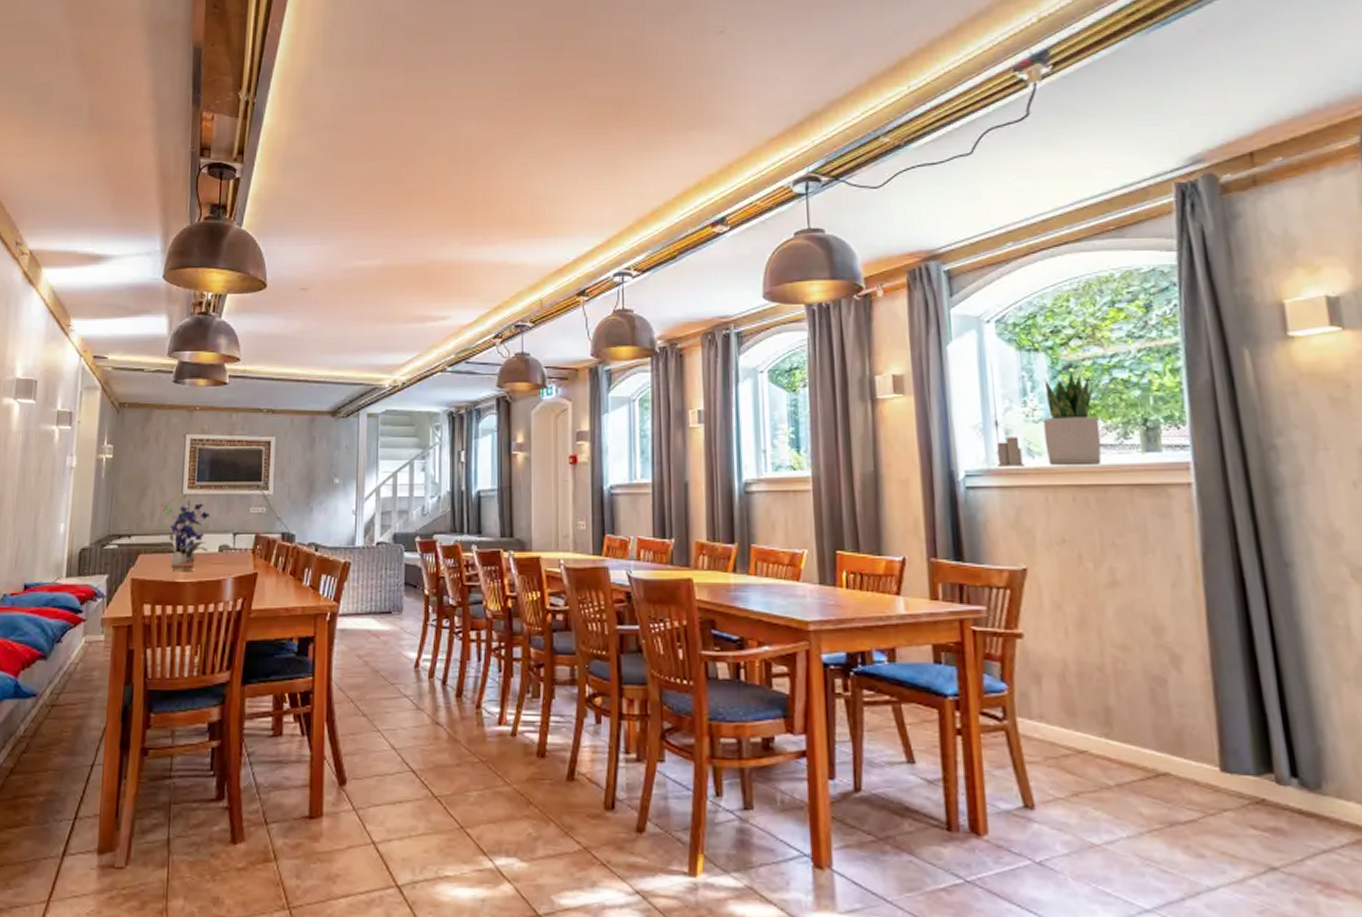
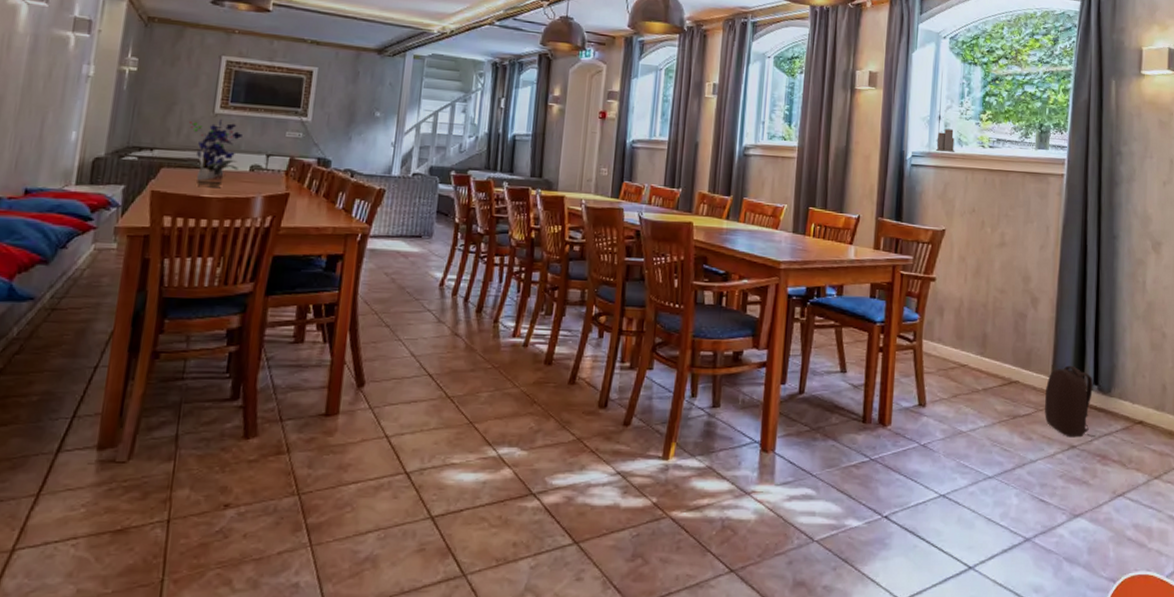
planter: present [1043,373,1102,466] -> none [971,85,1010,156]
backpack: none [1214,750,1307,856] -> present [1045,365,1095,438]

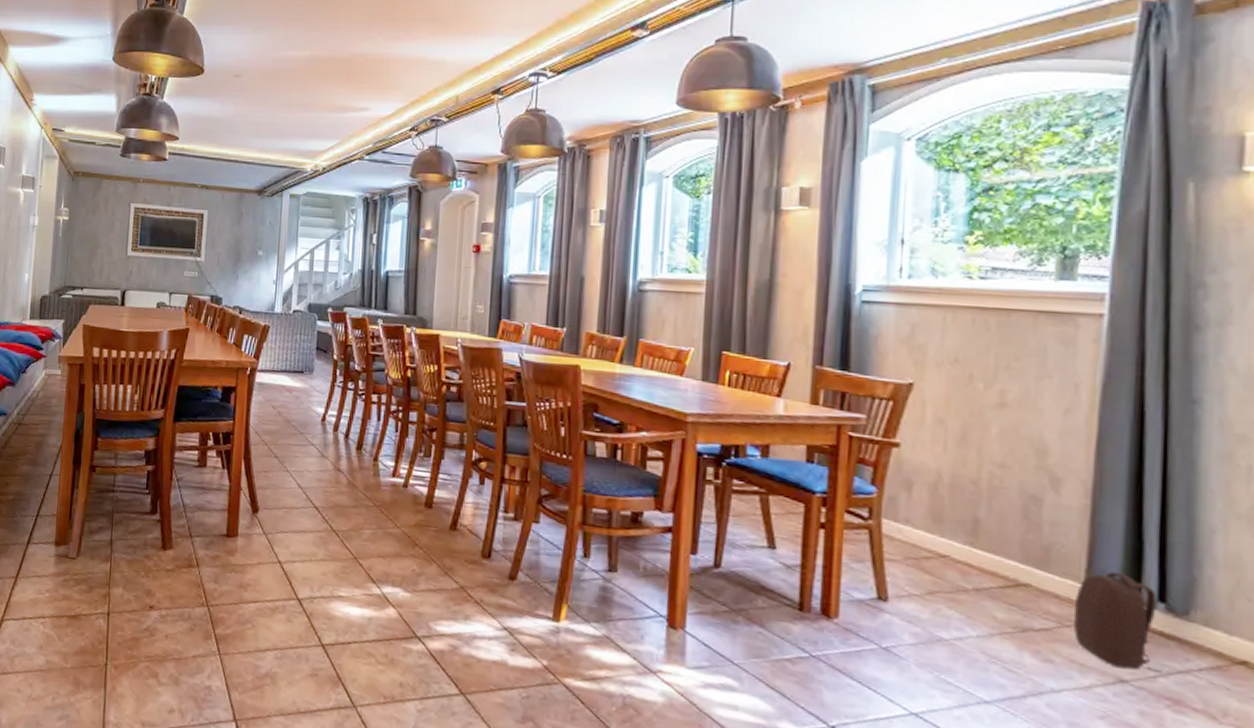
flower arrangement: present [172,118,242,188] -> none [98,260,150,323]
candle: present [936,128,955,152] -> none [898,254,927,285]

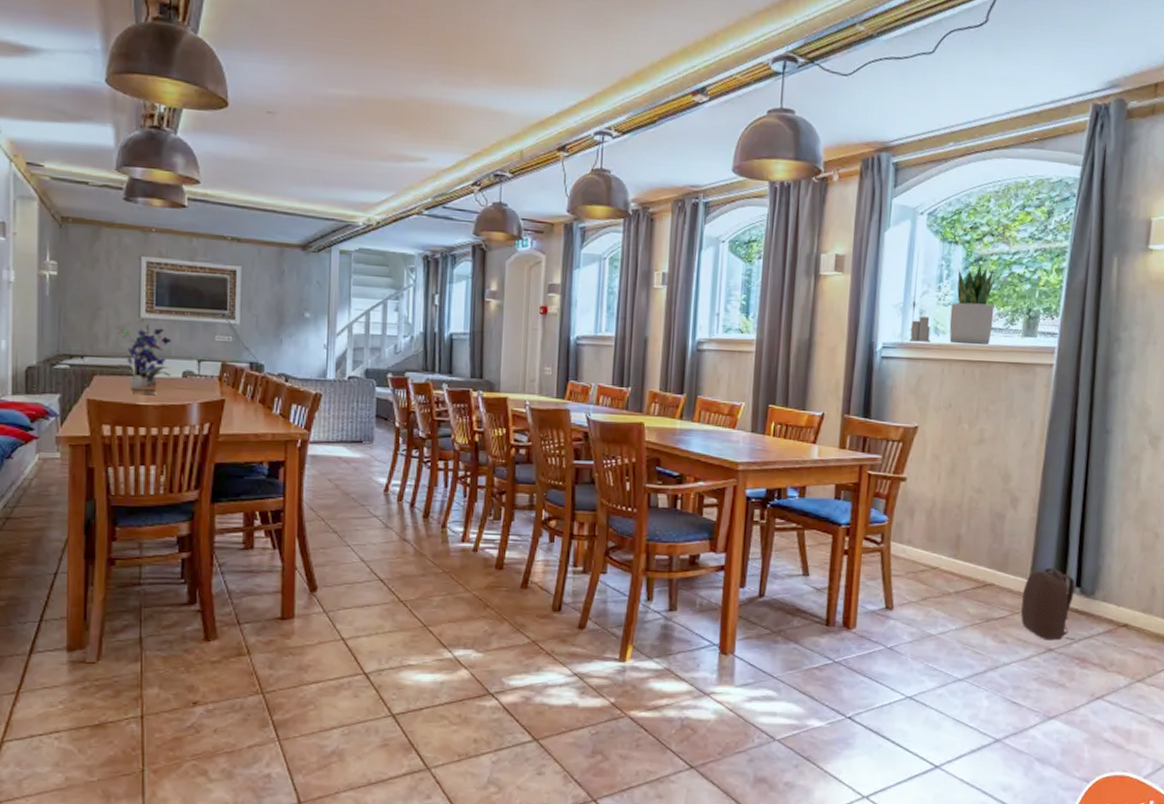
flower arrangement: none [98,260,150,323] -> present [105,323,171,395]
candle: none [898,254,927,285] -> present [909,315,931,342]
planter: none [951,196,1013,290] -> present [949,265,995,346]

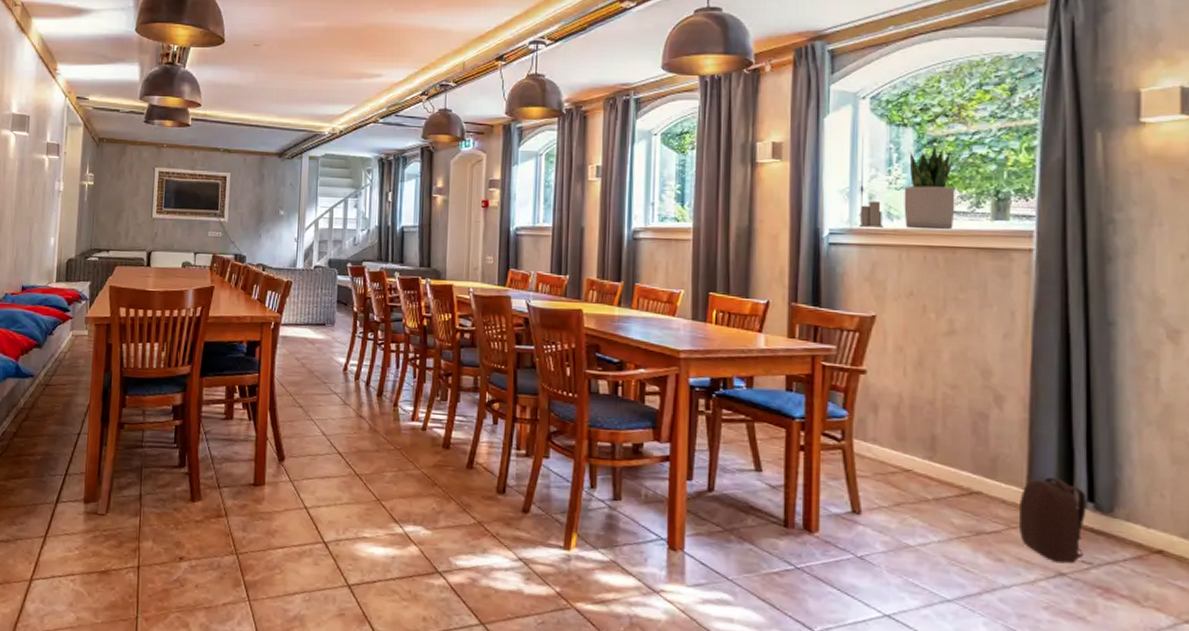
flower arrangement: present [105,323,171,395] -> none [124,222,175,283]

